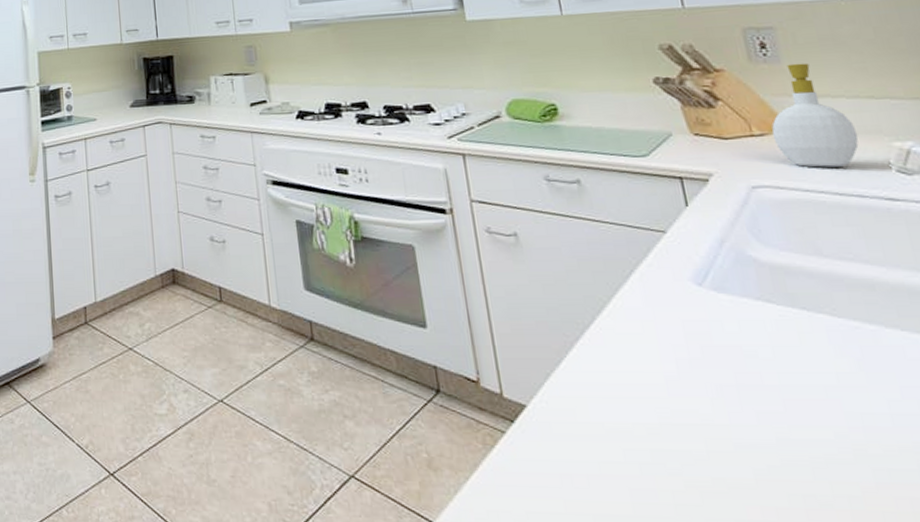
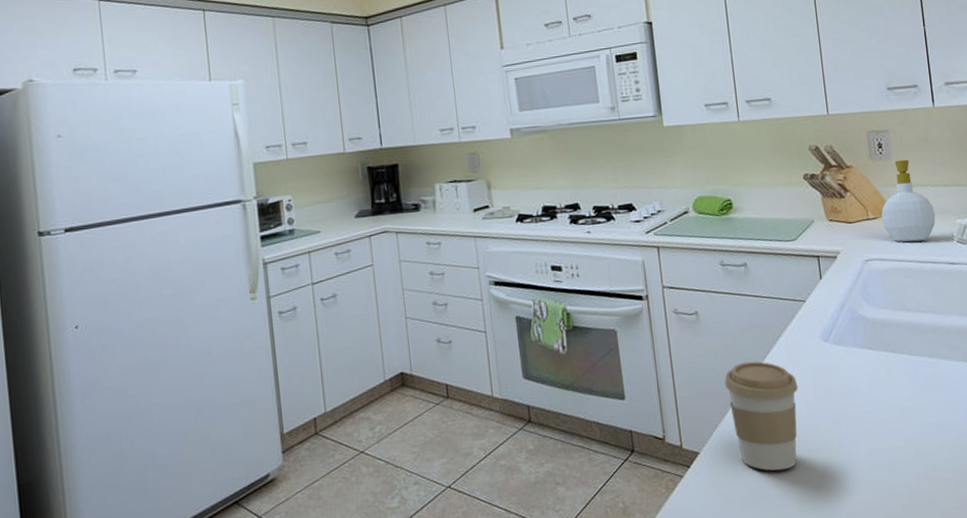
coffee cup: none [557,300,667,446] -> present [725,361,798,471]

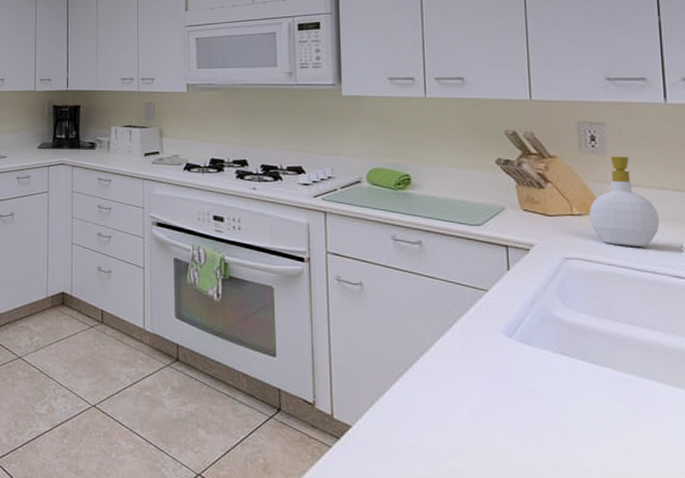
coffee cup: present [725,361,798,471] -> none [387,342,472,465]

